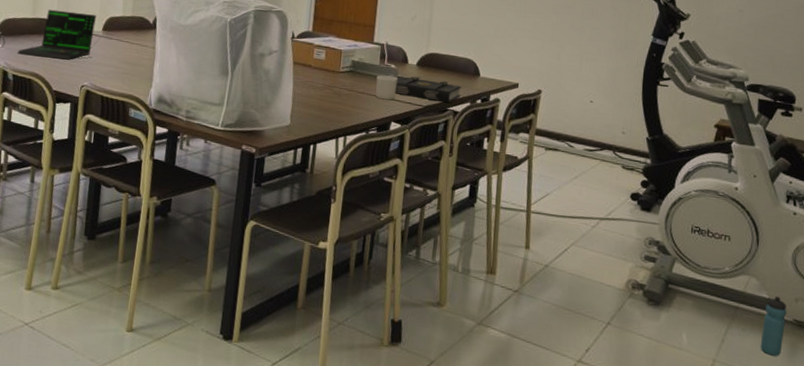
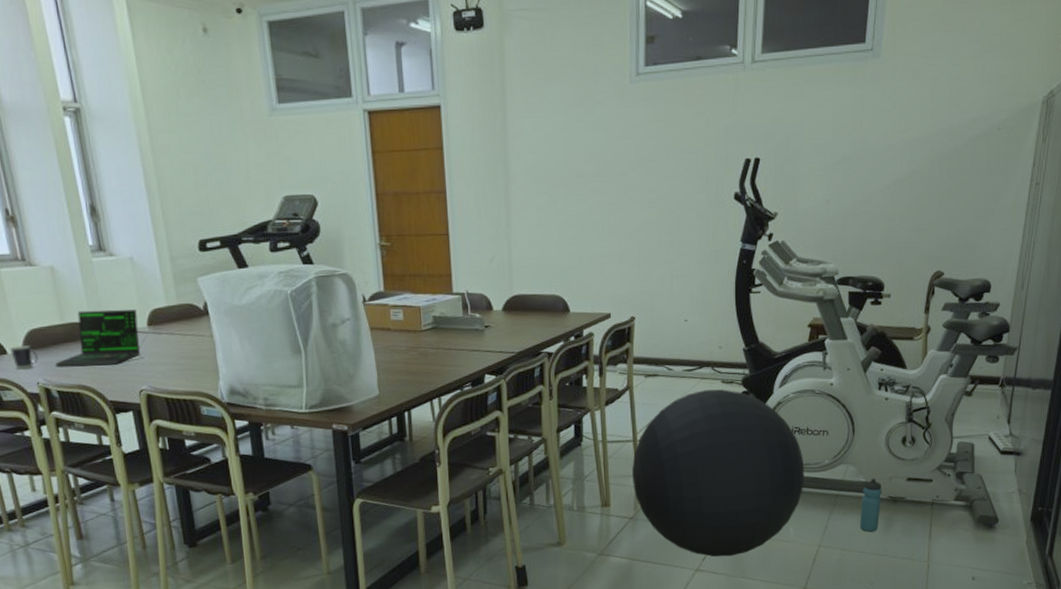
mug: present [375,75,397,101] -> none [462,326,485,353]
spell book: present [395,76,461,103] -> none [483,322,553,346]
exercise ball: none [521,172,703,354] -> present [632,389,805,557]

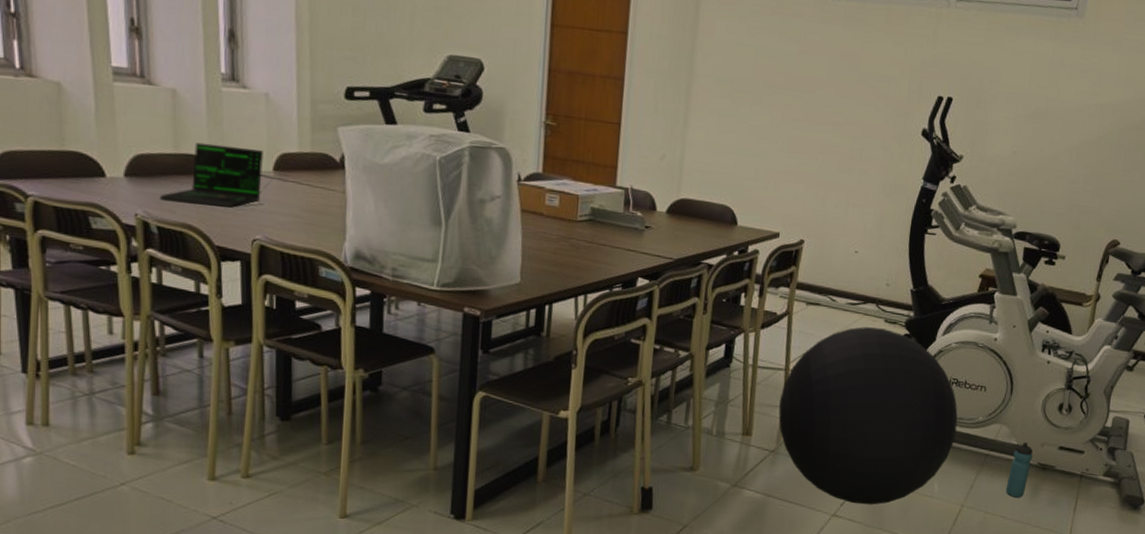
mug: present [10,346,38,369] -> none [110,169,141,197]

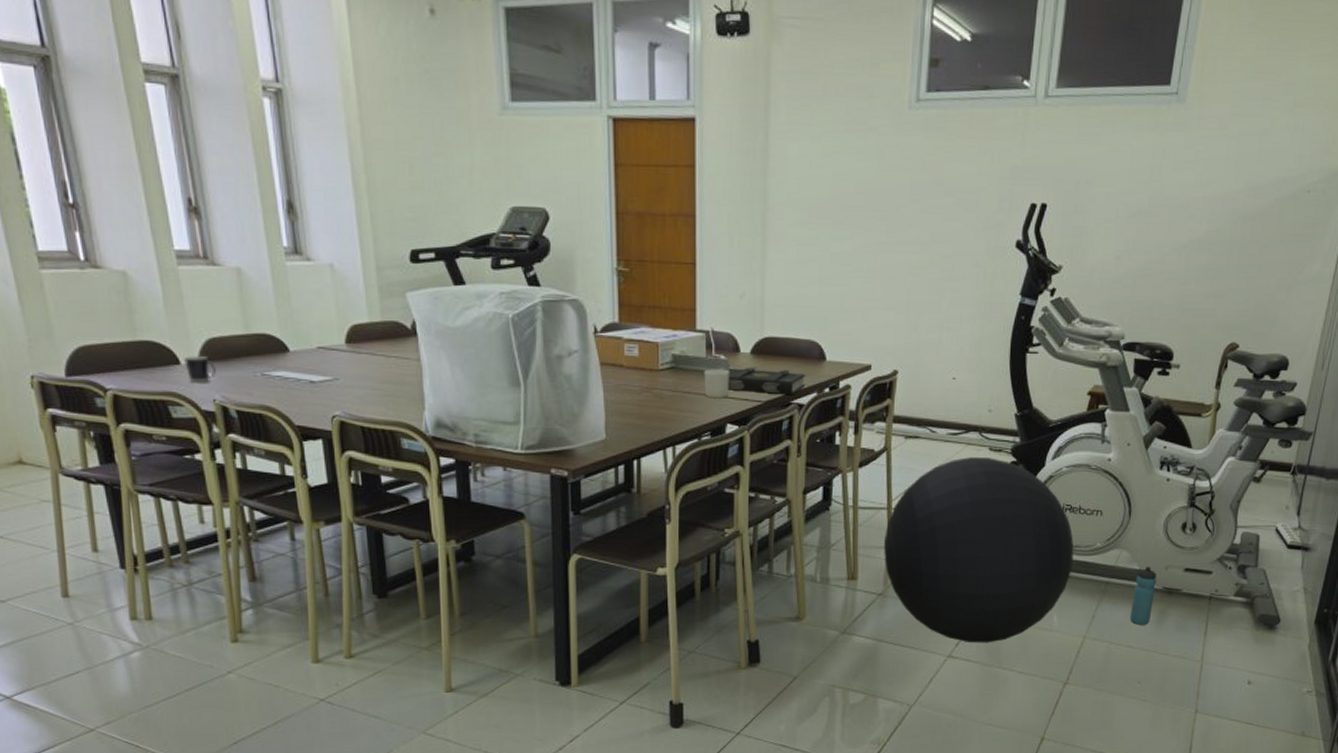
mug: none [110,169,141,197] -> present [184,356,216,383]
laptop: present [159,142,279,208] -> none [235,321,351,385]
mug: none [619,224,644,253] -> present [704,369,729,399]
spell book: none [642,225,717,256] -> present [728,367,805,396]

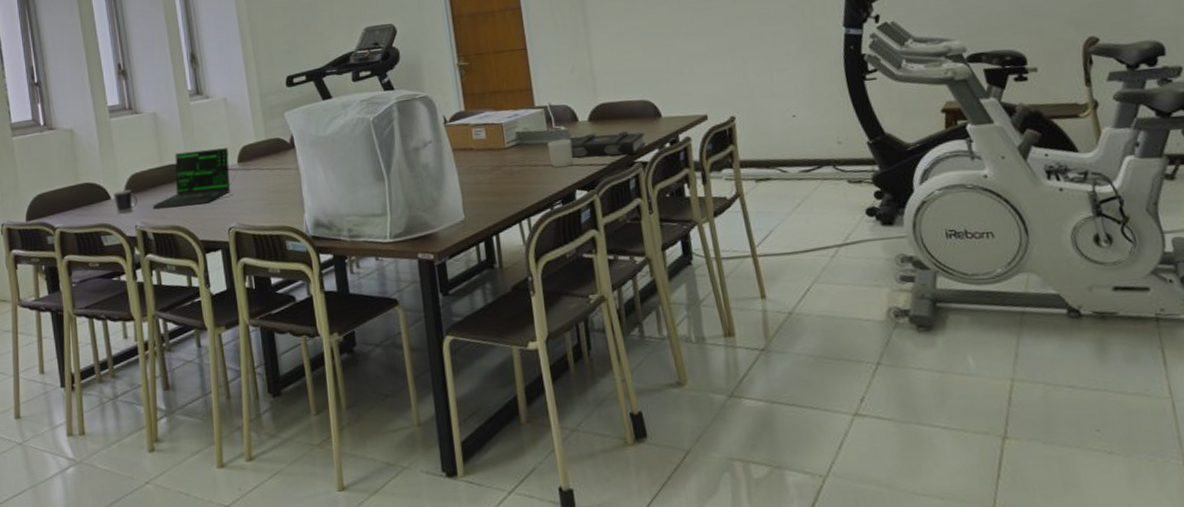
laptop: none [235,321,351,385] -> present [152,148,243,210]
exercise ball: present [884,457,1074,643] -> none [754,190,976,397]
water bottle: present [1129,566,1157,625] -> none [1055,288,1089,360]

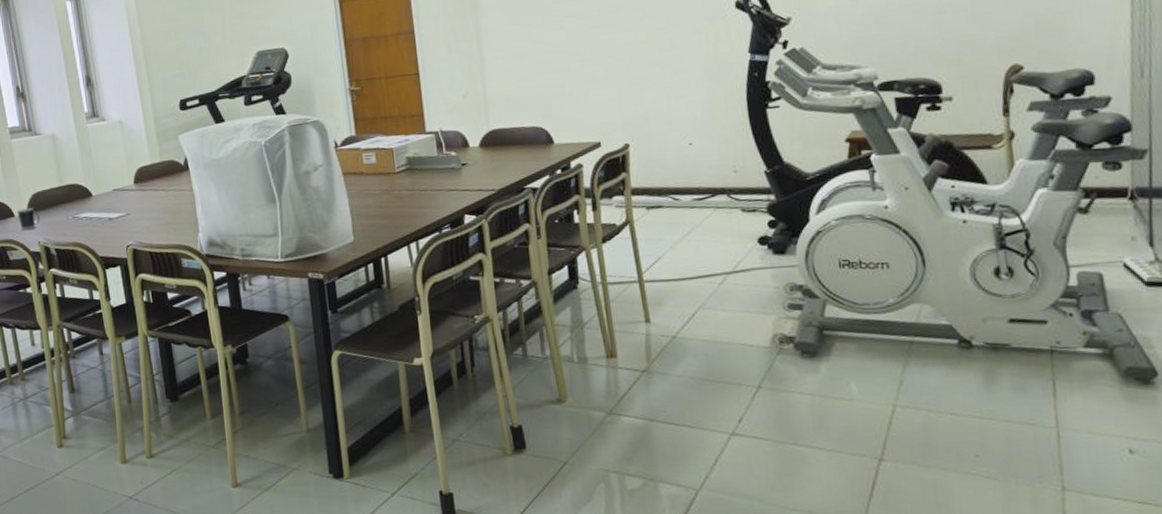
laptop: present [152,148,243,210] -> none [54,169,139,227]
mug: present [547,139,574,168] -> none [437,164,463,193]
spell book: present [569,130,646,159] -> none [460,157,537,184]

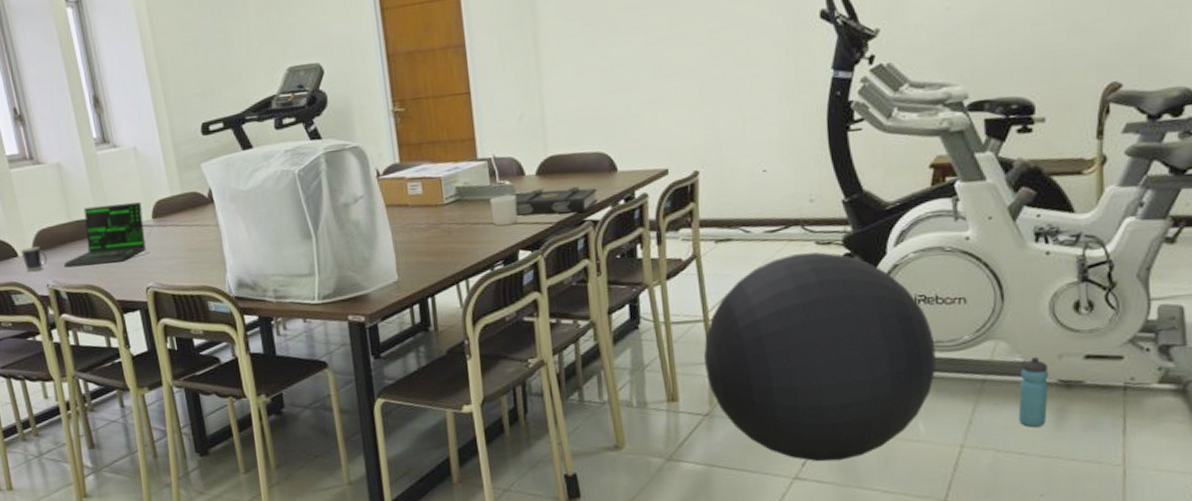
laptop: none [54,169,139,227] -> present [63,202,158,268]
mug: none [437,164,463,193] -> present [490,195,518,227]
spell book: none [460,157,537,184] -> present [514,186,598,217]
exercise ball: none [639,219,864,419] -> present [704,252,937,462]
water bottle: none [946,320,976,388] -> present [1018,356,1049,427]

